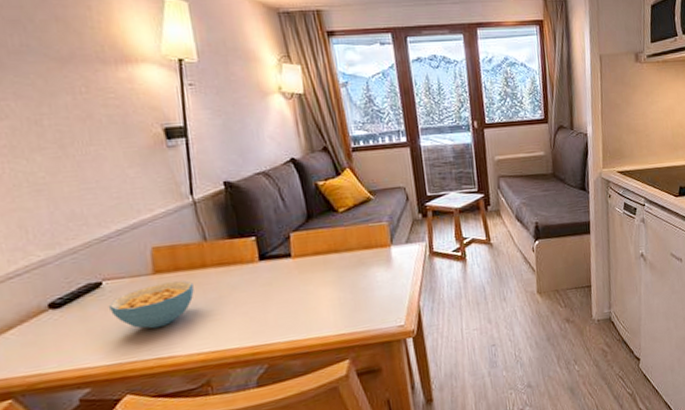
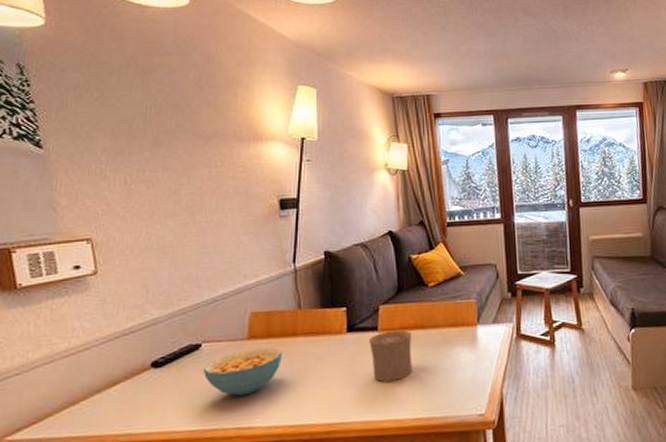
cup: none [284,254,330,305] -> present [370,330,412,382]

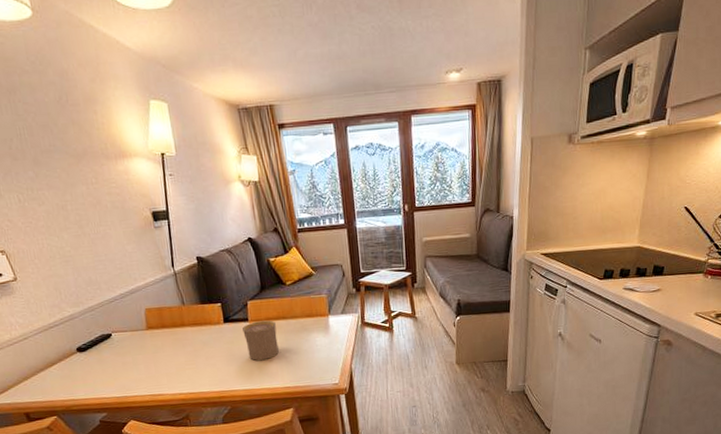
cereal bowl: present [202,348,282,396] -> none [116,336,176,372]

